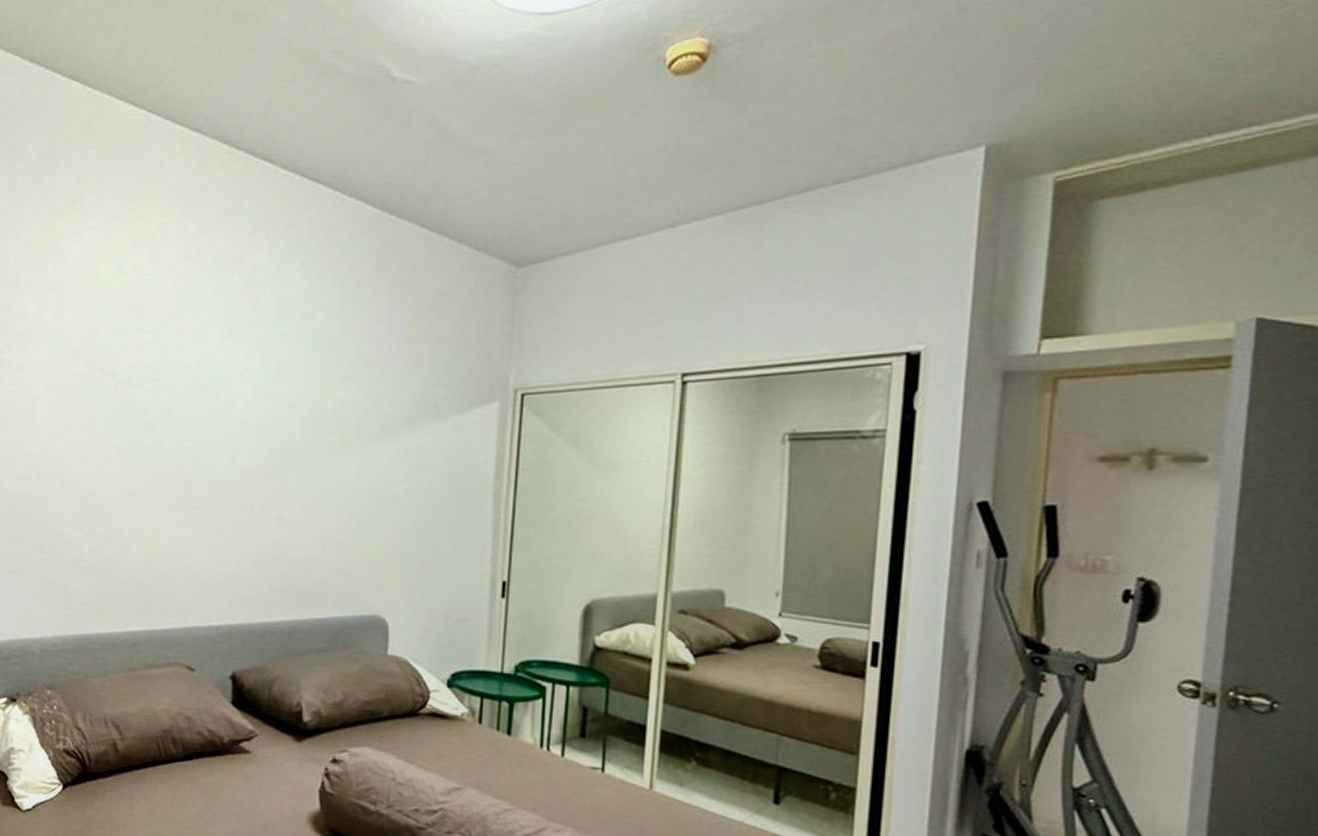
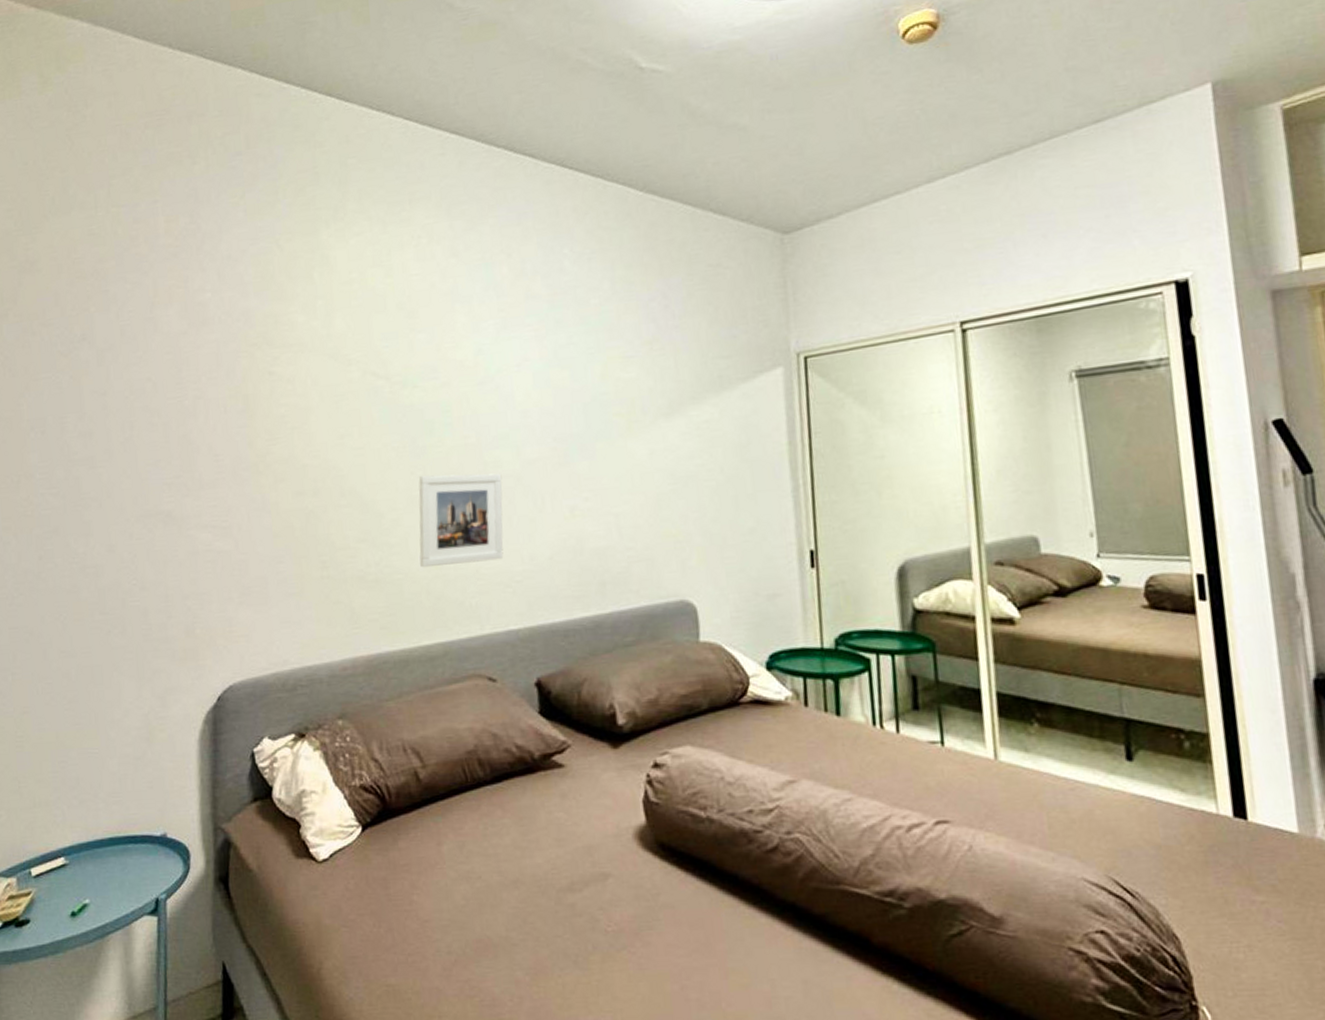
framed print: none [132,474,215,560] -> present [418,473,504,568]

